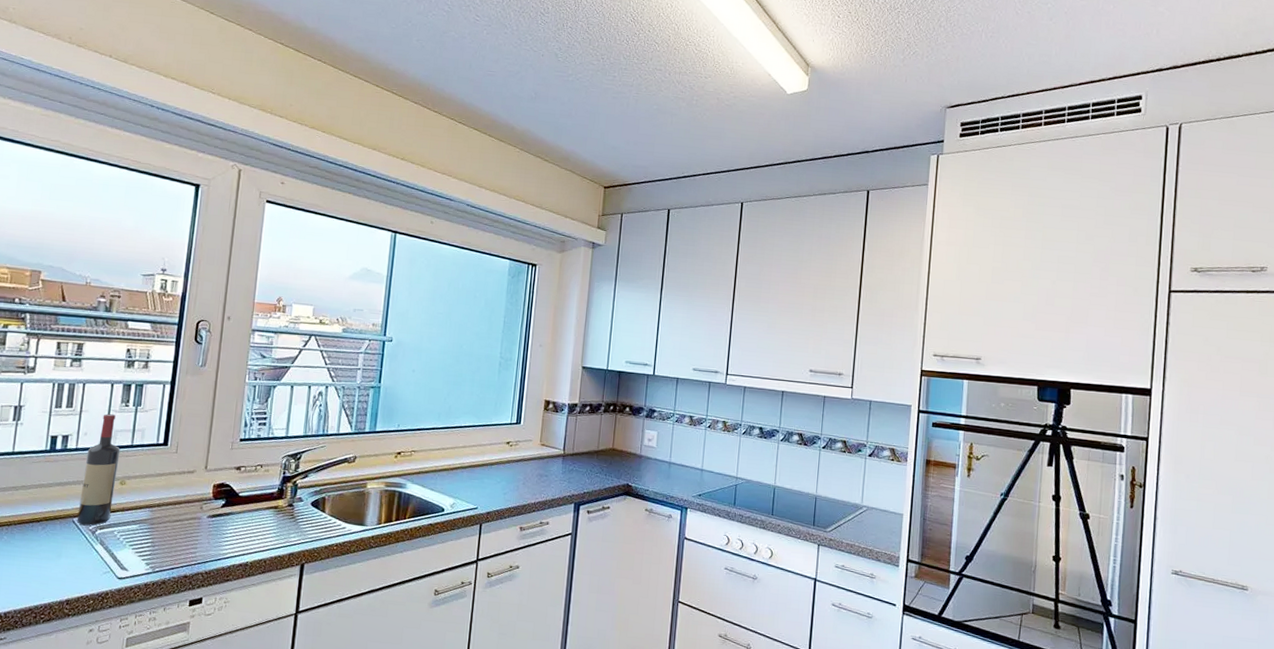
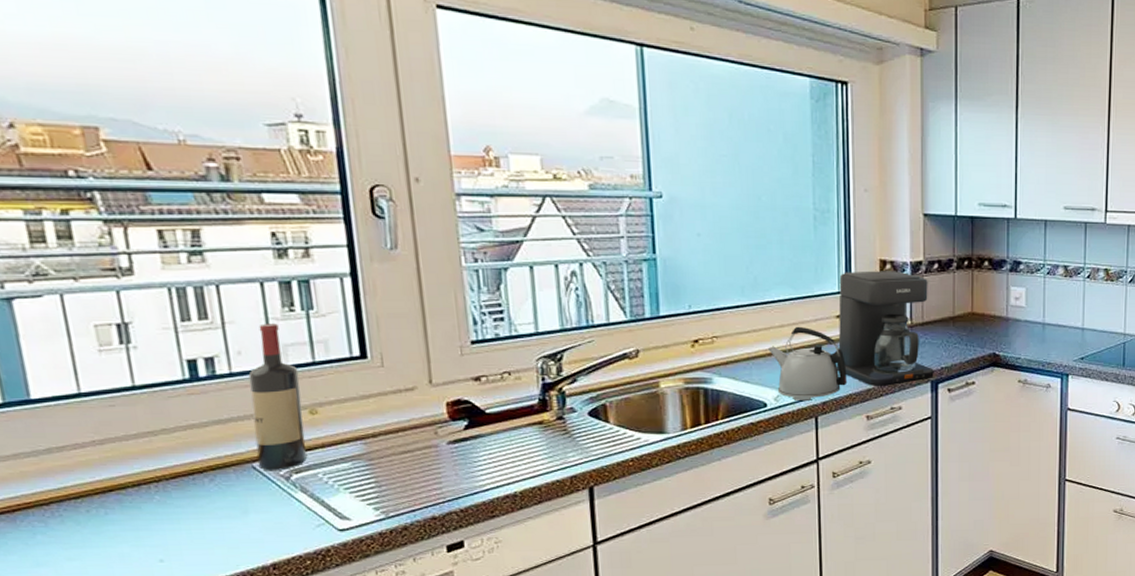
kettle: none [451,448,509,510] -> present [767,326,848,401]
coffee maker: none [501,407,580,504] -> present [836,271,934,387]

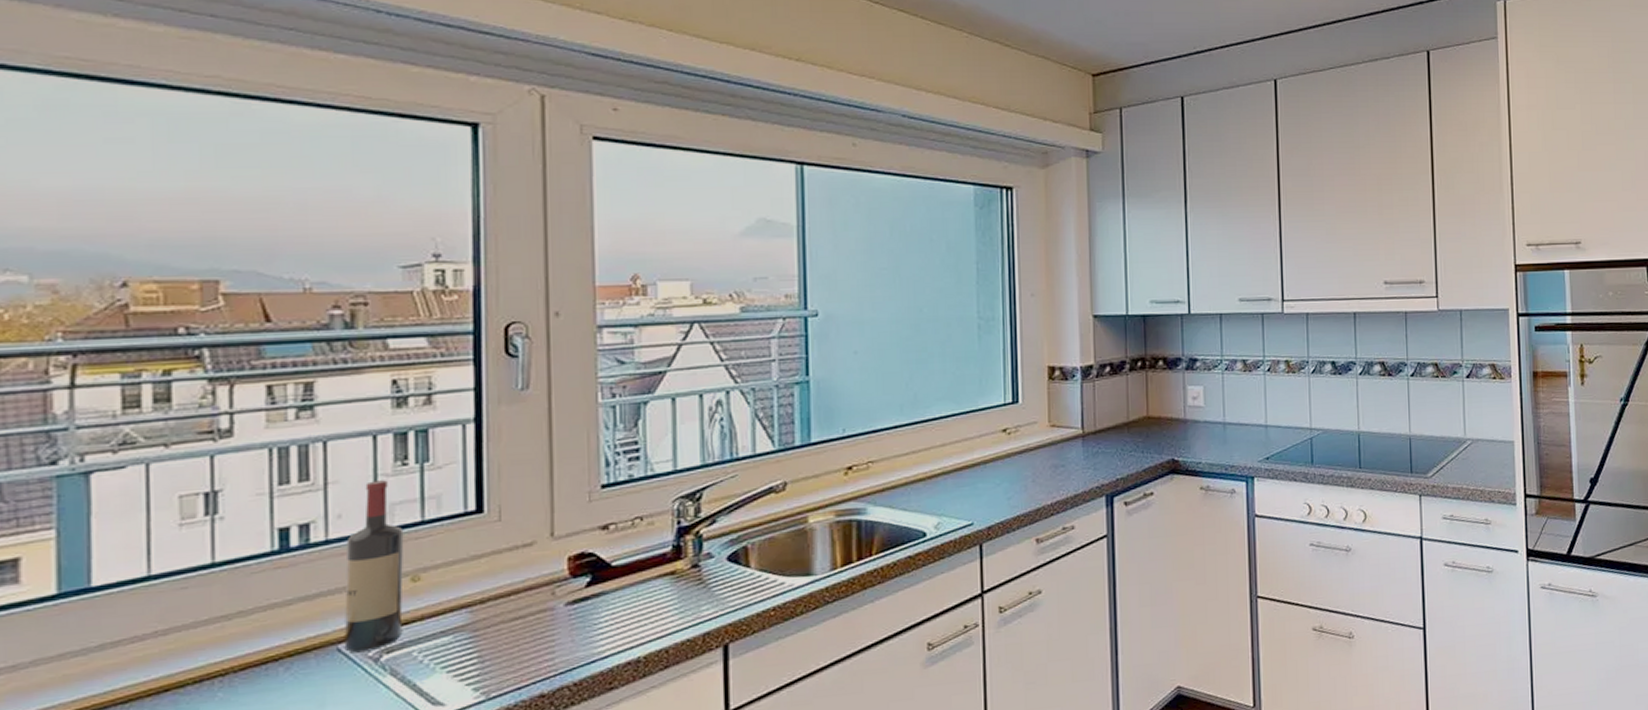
kettle: present [767,326,848,401] -> none [927,444,1015,527]
coffee maker: present [836,271,934,387] -> none [1002,377,1109,506]

